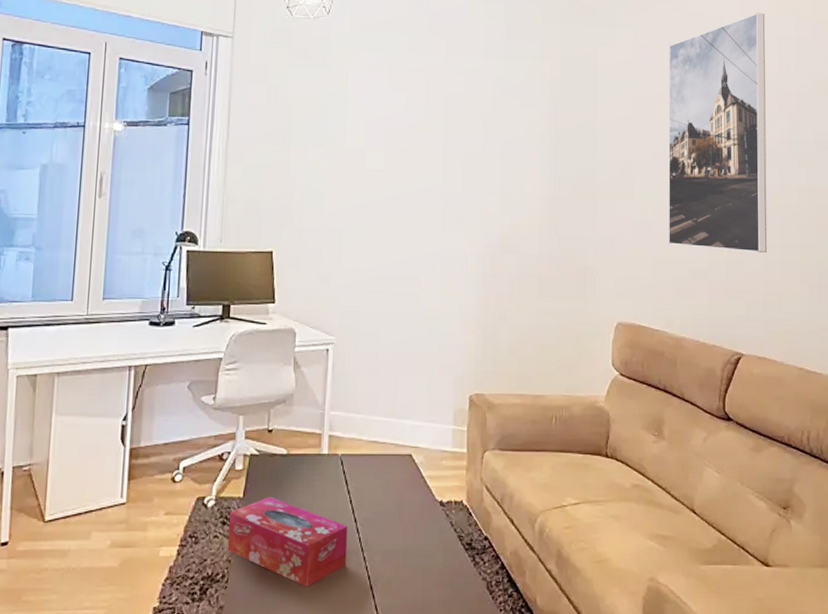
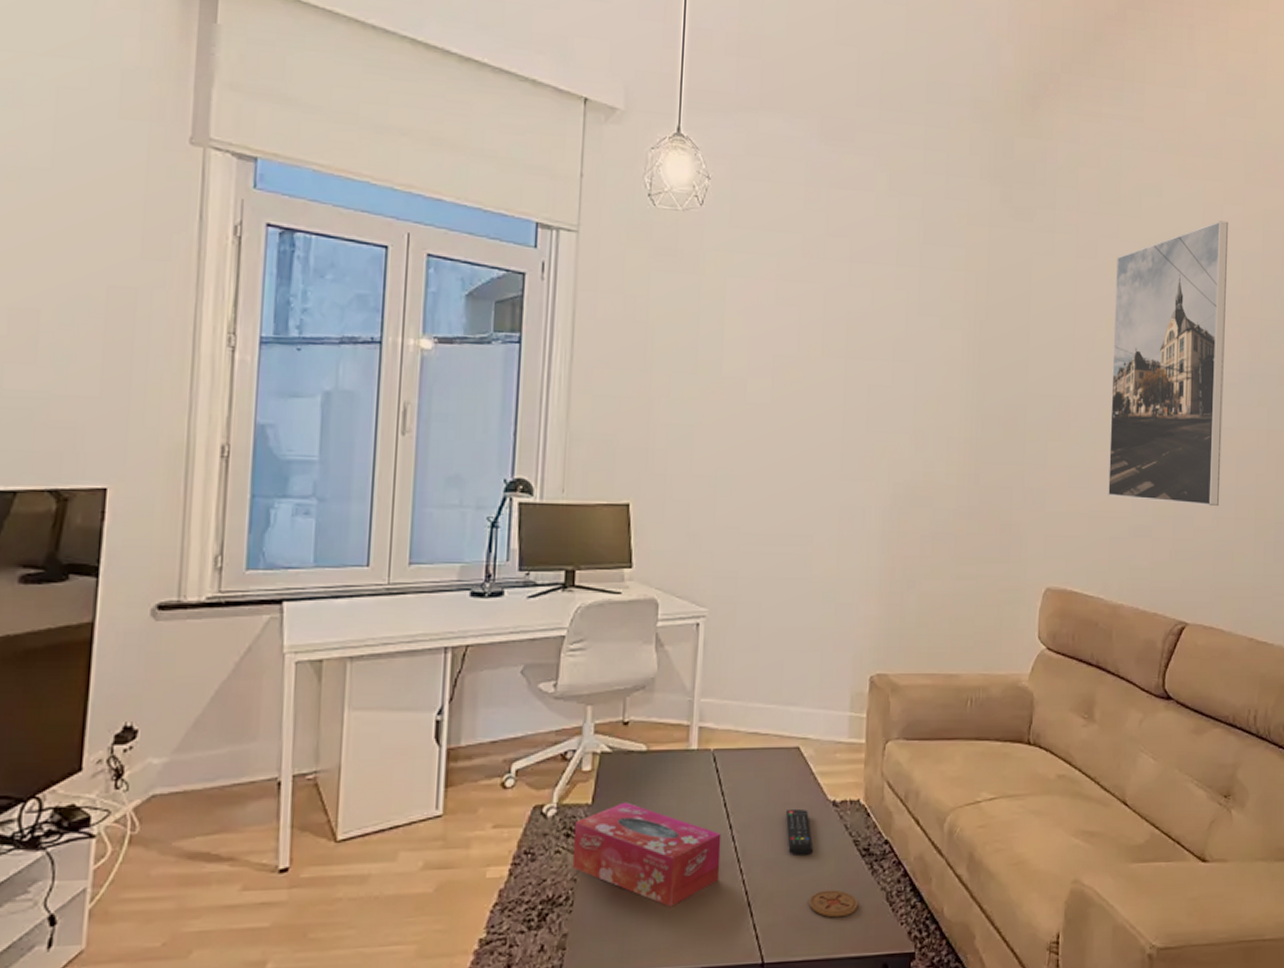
remote control: none [401,508,424,547] -> present [786,809,813,855]
coaster: none [421,578,463,603] -> present [808,890,859,918]

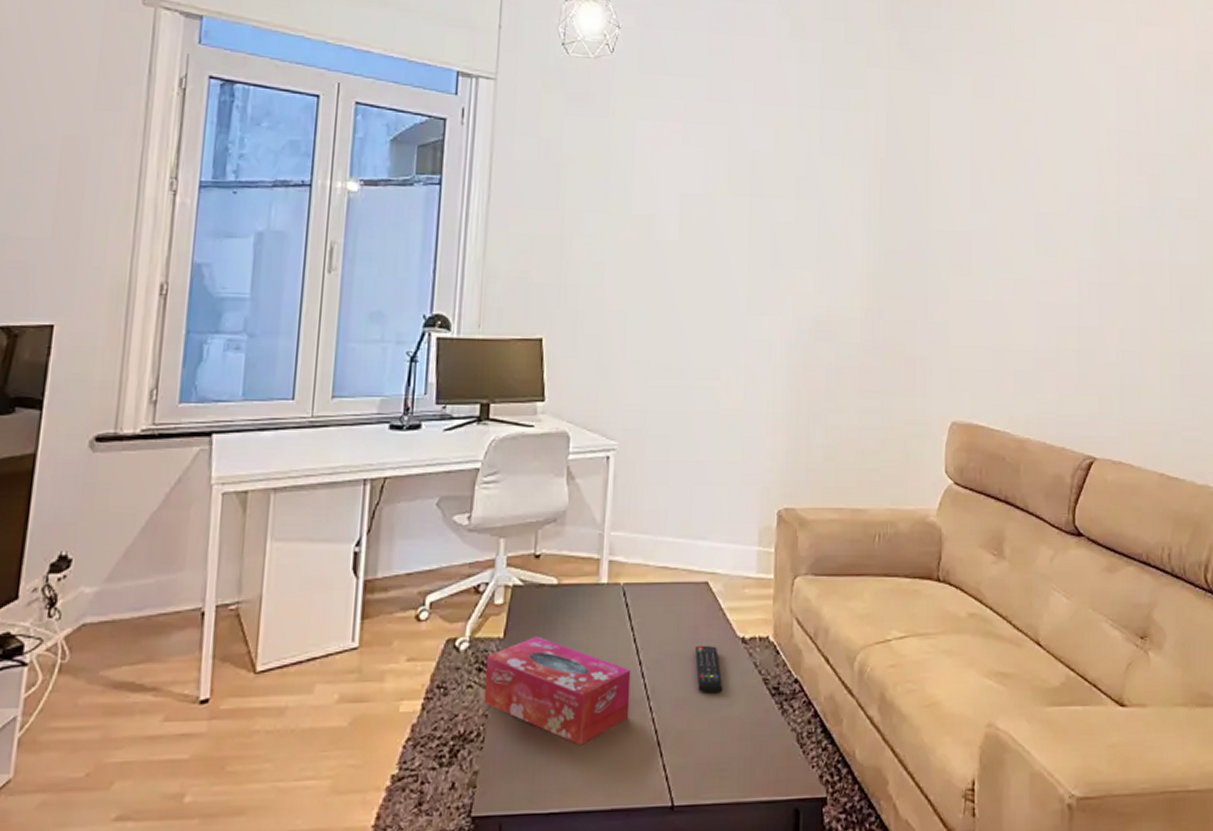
coaster: present [808,890,859,918] -> none [718,730,769,759]
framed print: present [1108,220,1229,506] -> none [1011,59,1124,339]

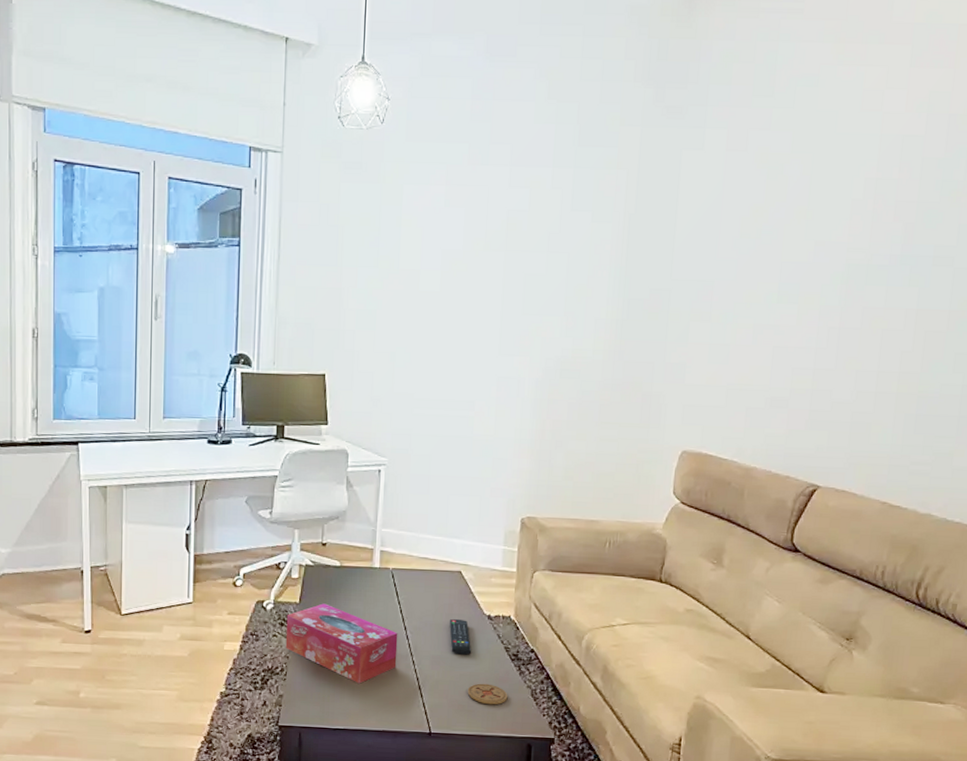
coaster: none [718,730,769,759] -> present [467,683,508,705]

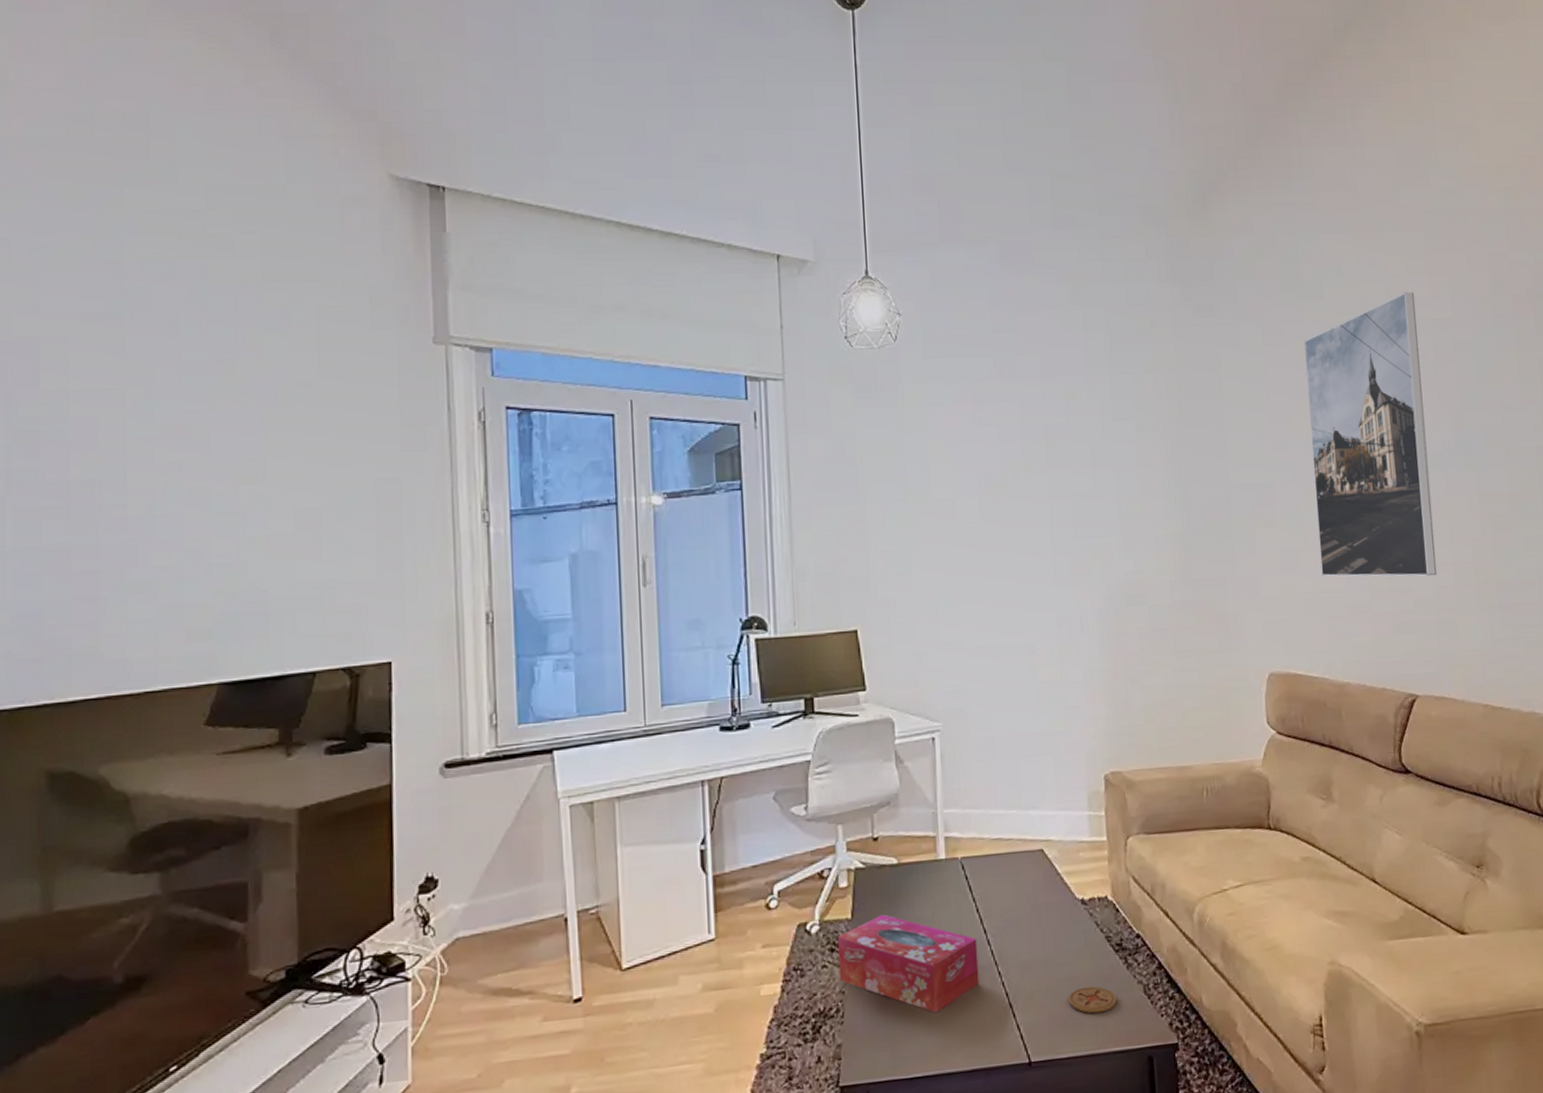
remote control: present [449,619,471,655] -> none [1037,909,1067,955]
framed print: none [747,106,890,380] -> present [1304,292,1437,577]

